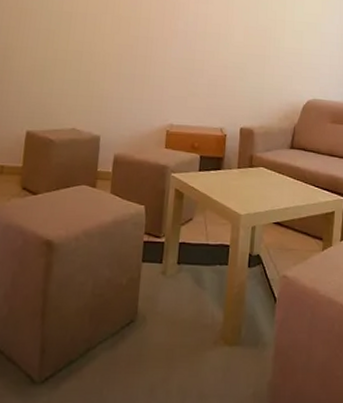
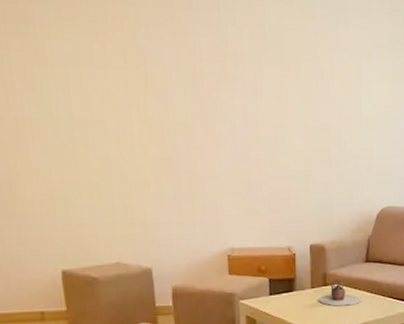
teapot: none [243,162,285,189] -> present [318,279,362,306]

